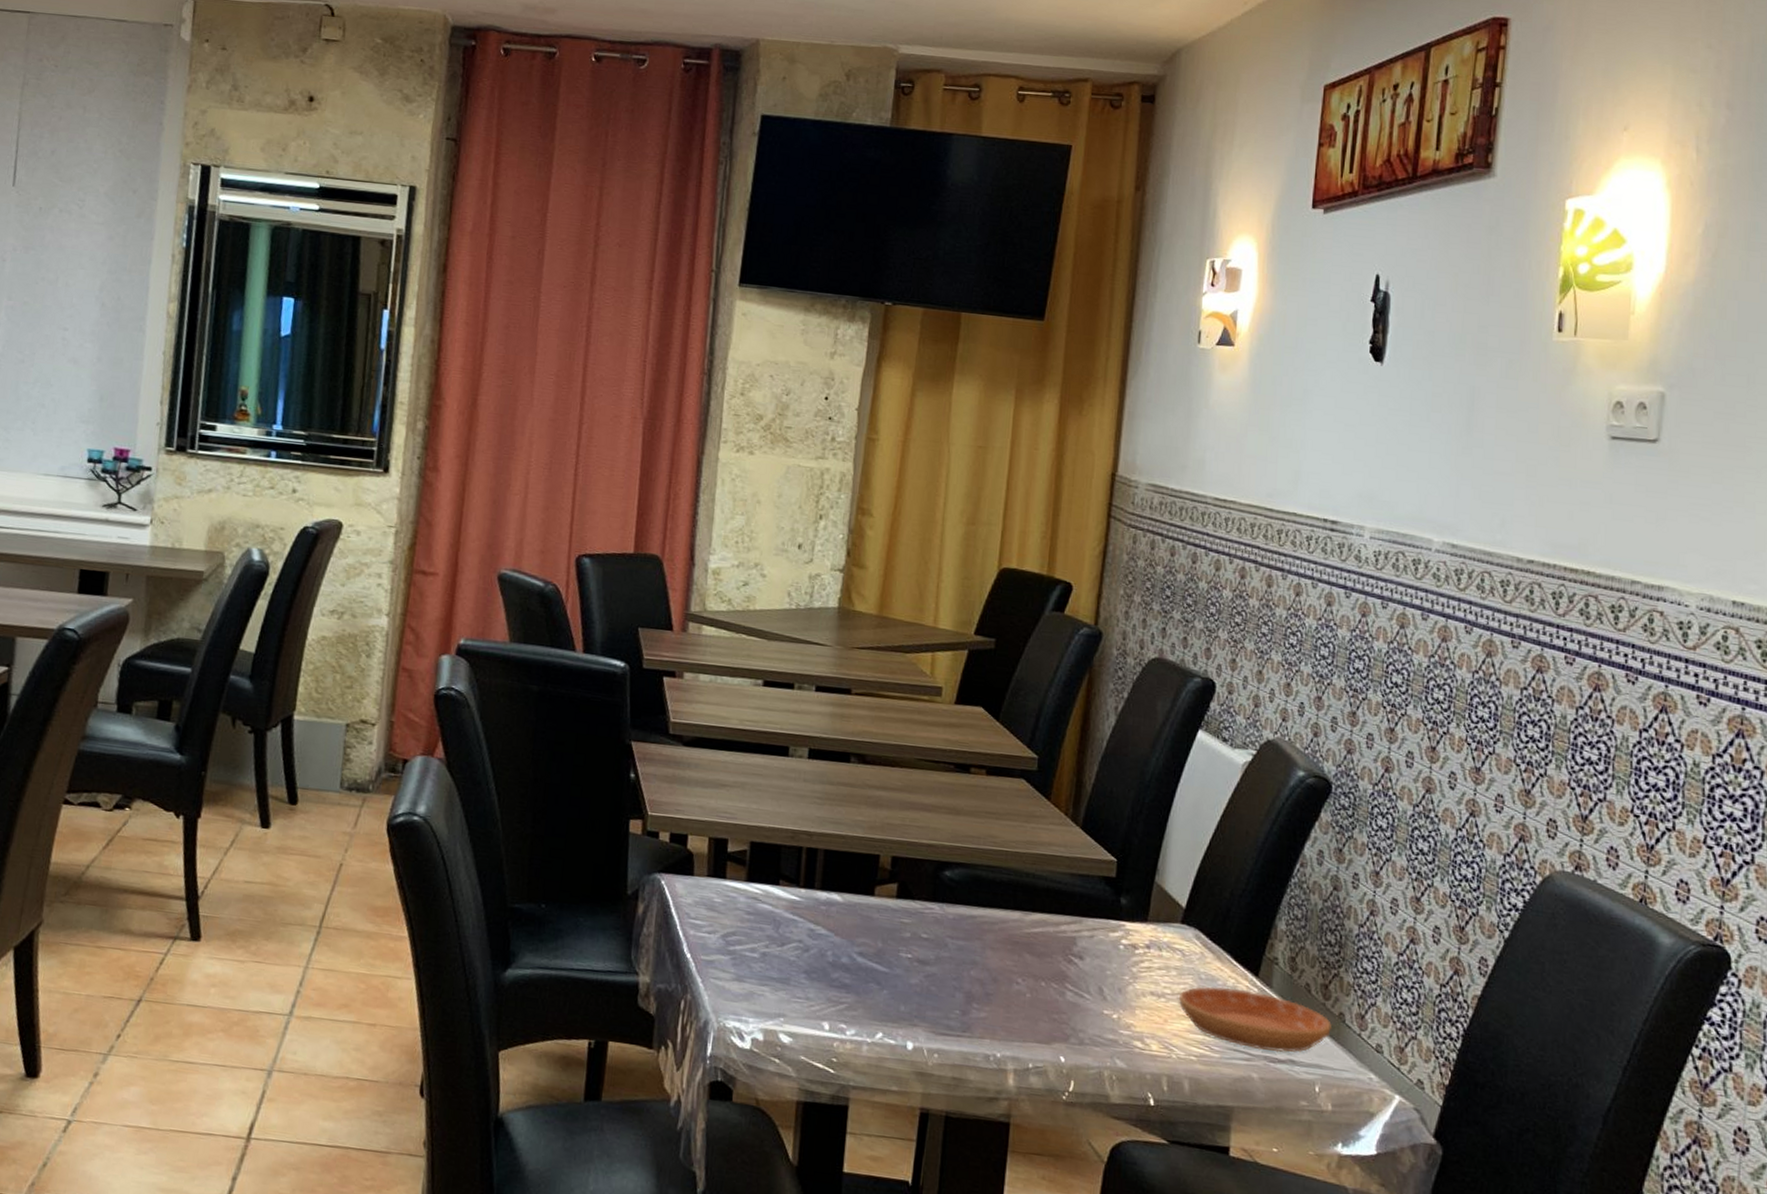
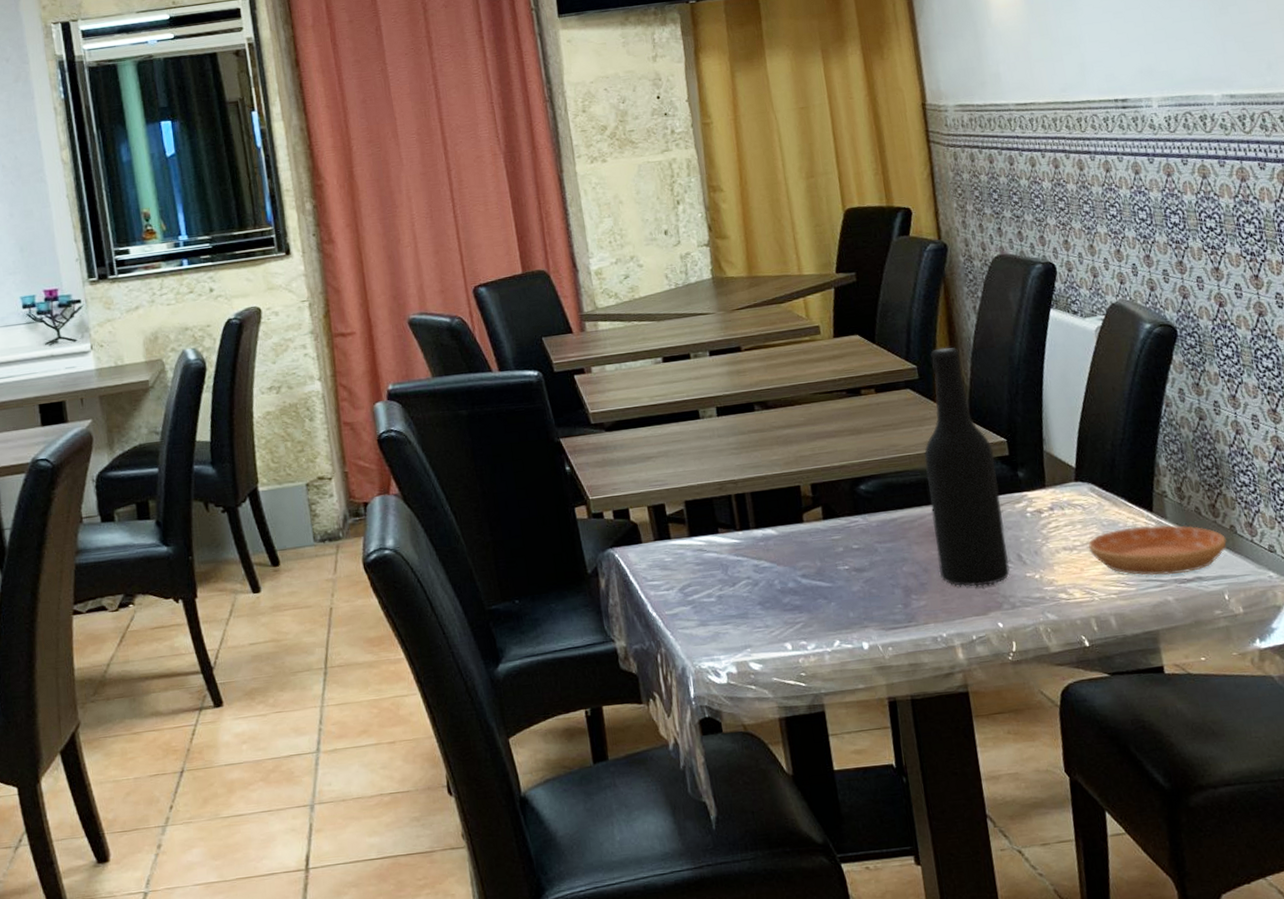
bottle: none [1008,742,1100,1014] -> present [924,347,1010,588]

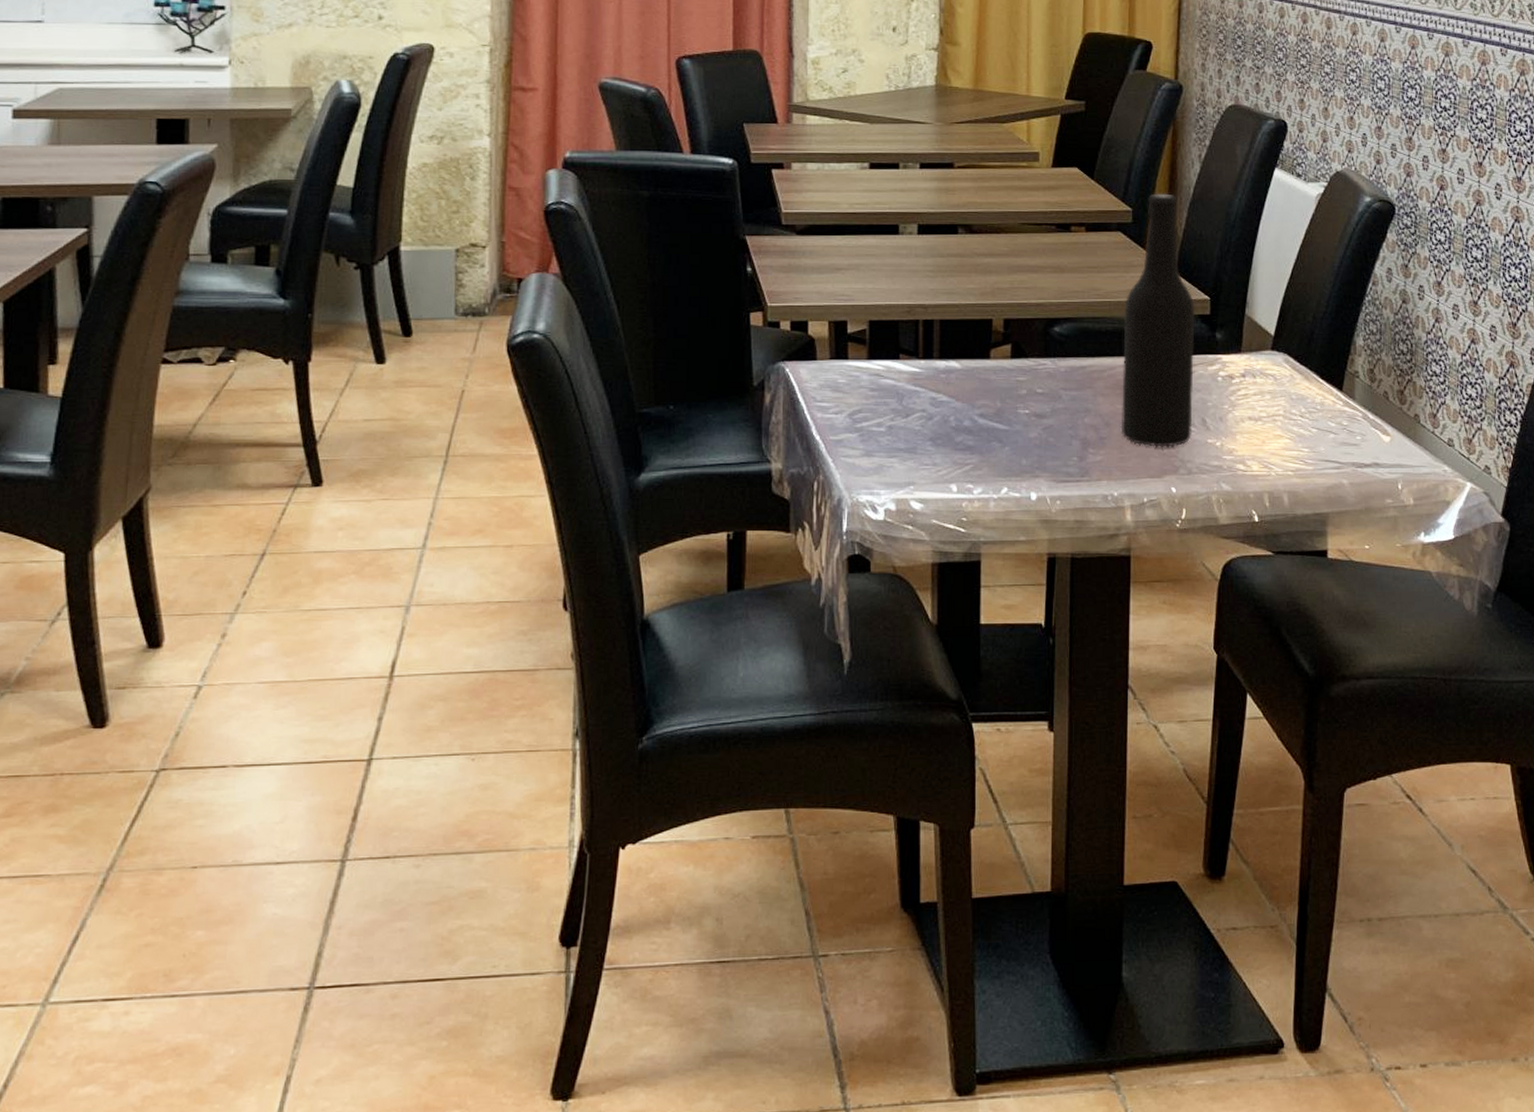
saucer: present [1088,524,1227,576] -> none [1273,404,1409,458]

